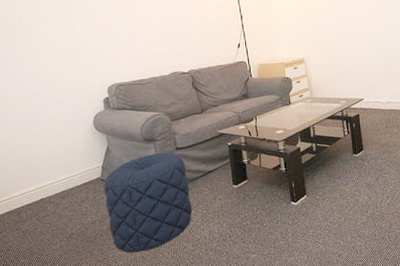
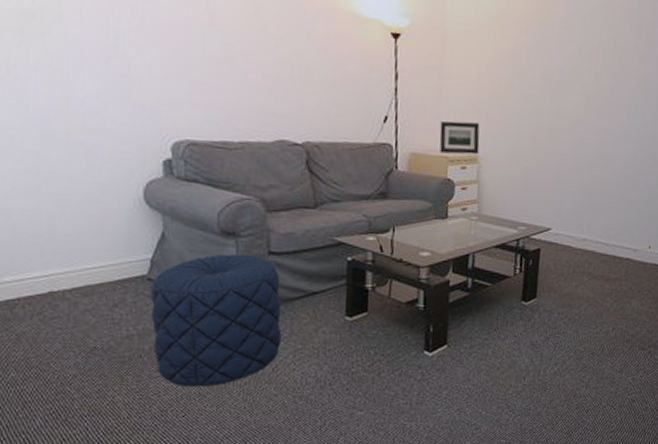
picture frame: none [275,37,304,61] -> present [439,121,480,155]

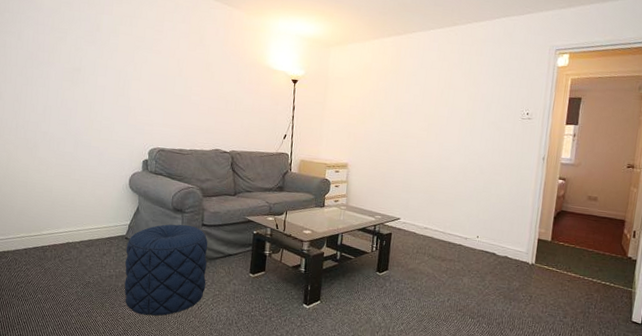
picture frame: present [439,121,480,155] -> none [321,138,350,163]

